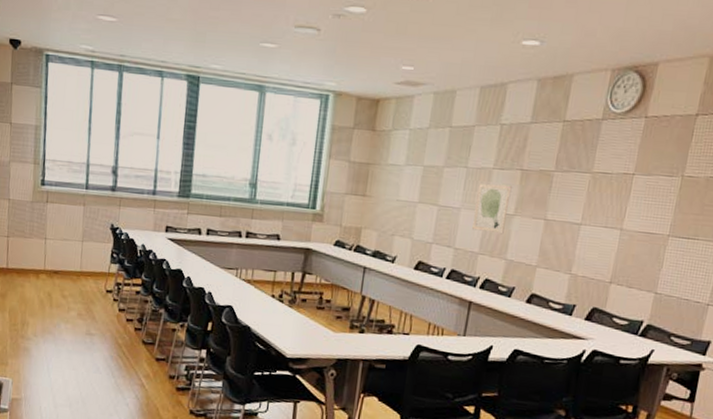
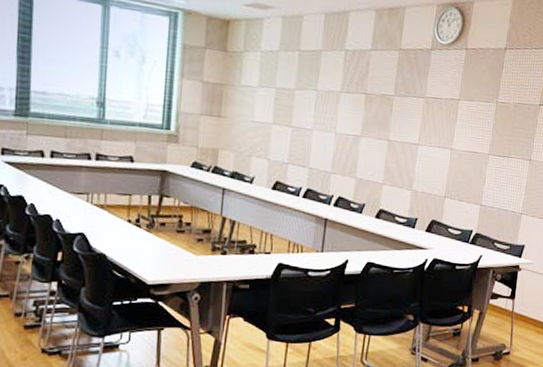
wall art: present [472,183,512,234] -> none [324,106,358,154]

